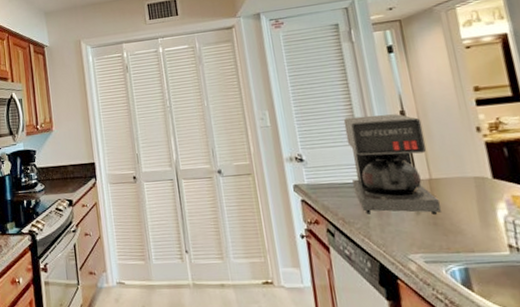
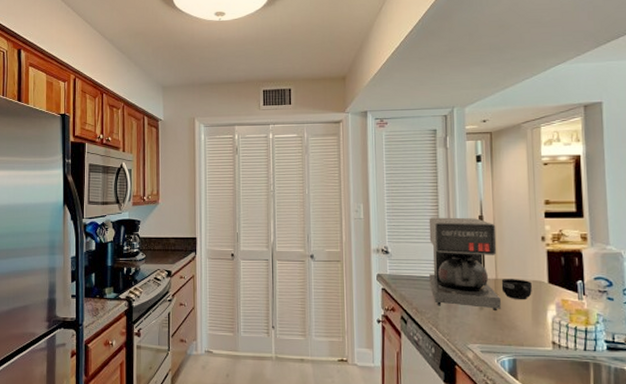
mug: none [436,176,475,201] -> present [501,279,532,300]

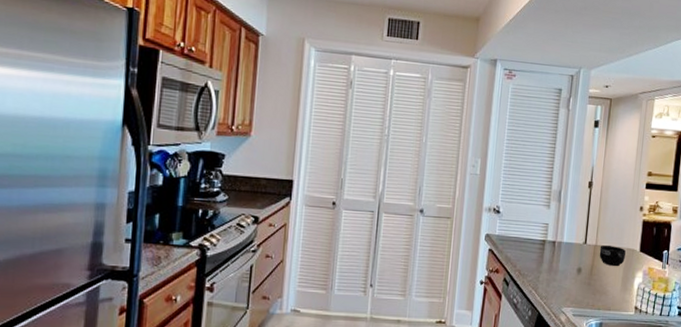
coffee maker: present [429,217,501,312] -> none [535,179,603,277]

